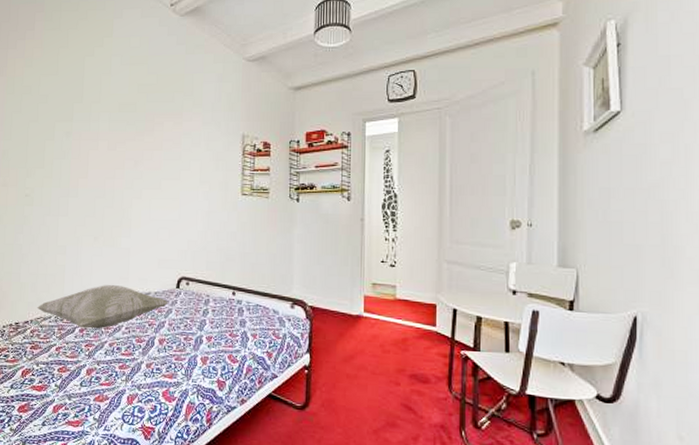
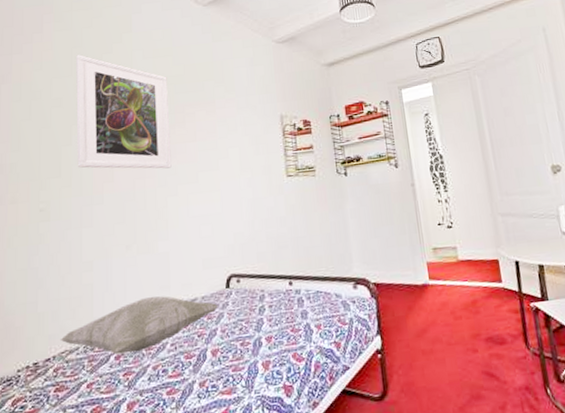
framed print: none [58,55,141,172] -> present [76,54,172,169]

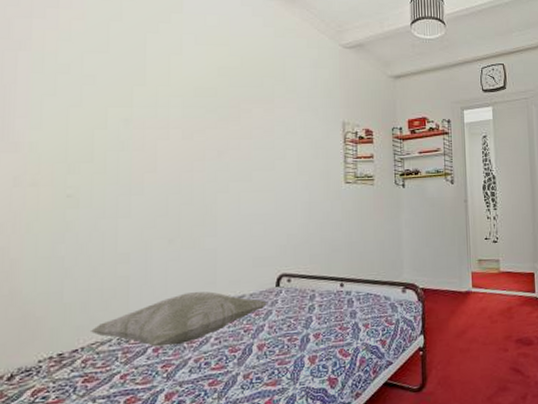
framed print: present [76,54,172,169] -> none [113,30,223,164]

